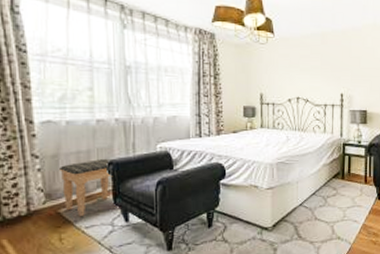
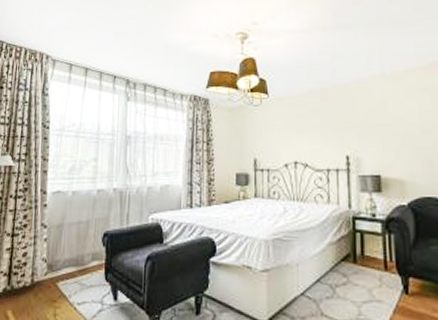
footstool: present [58,158,113,217] -> none [61,229,108,292]

